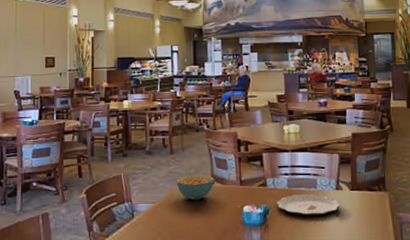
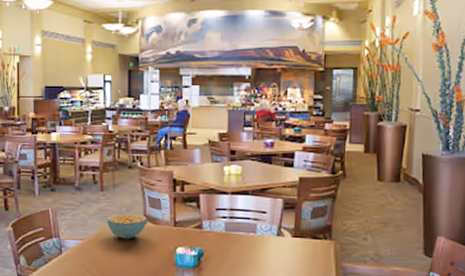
plate: present [277,194,341,217] -> none [212,238,281,262]

